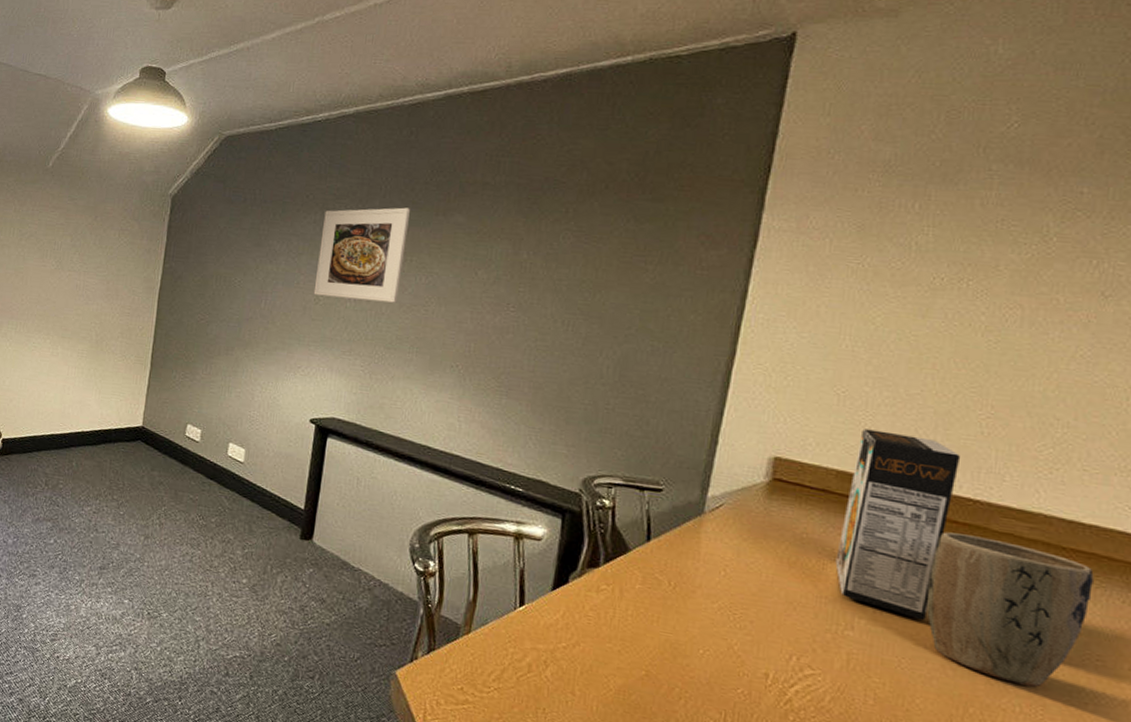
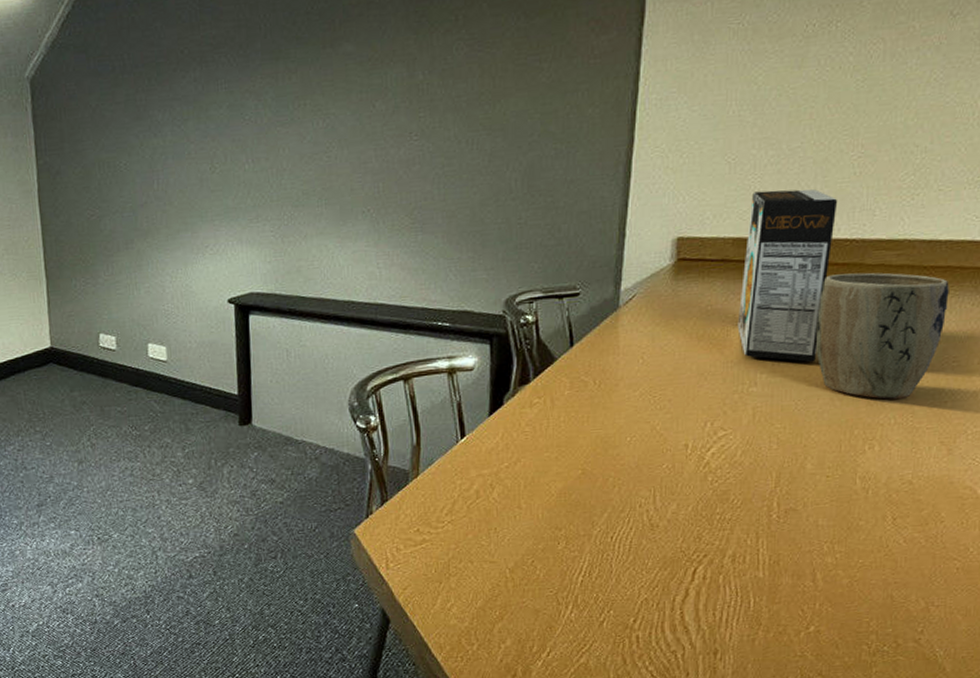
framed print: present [313,207,411,303] -> none [204,45,297,163]

